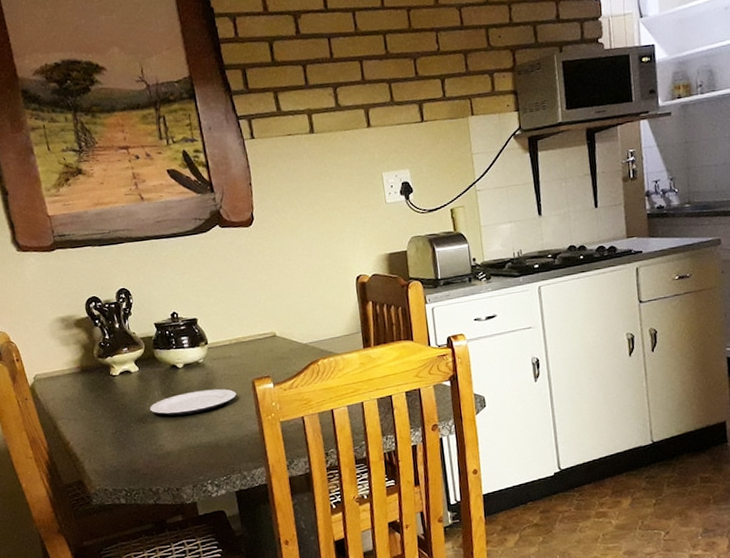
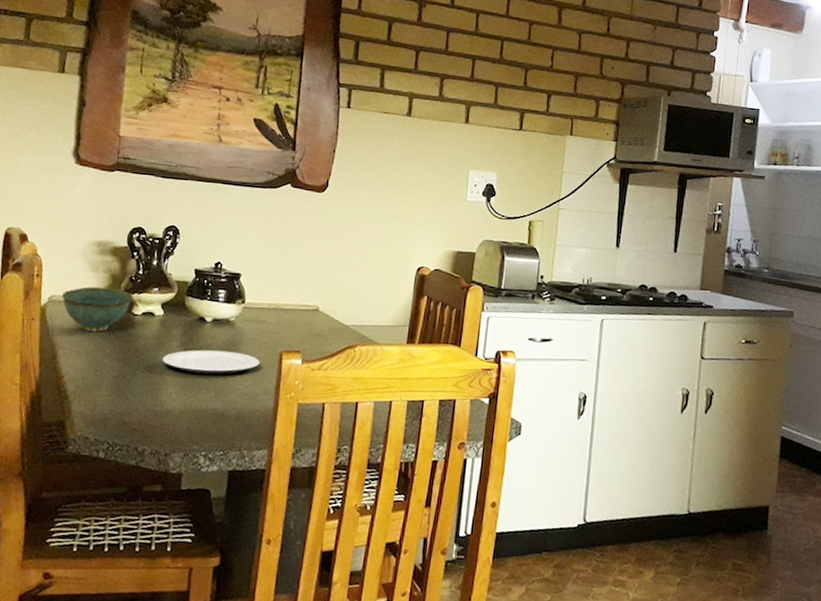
bowl: none [45,356,108,399] -> present [62,286,134,332]

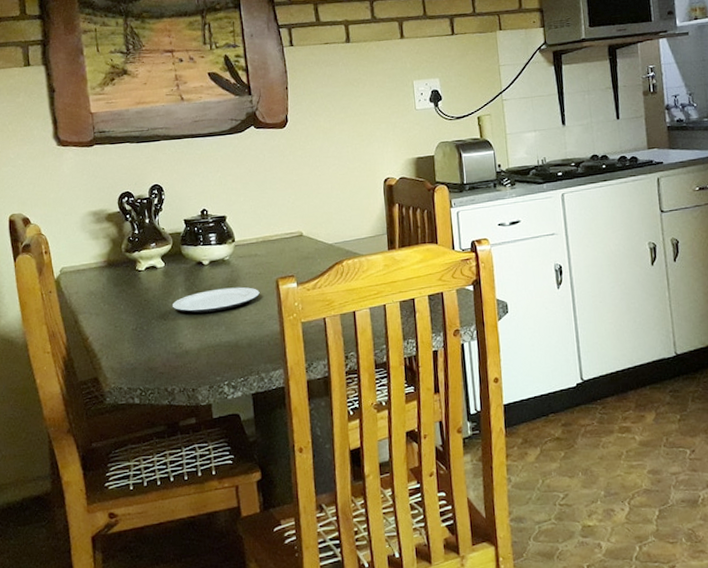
bowl: present [62,286,134,332] -> none [72,250,135,294]

